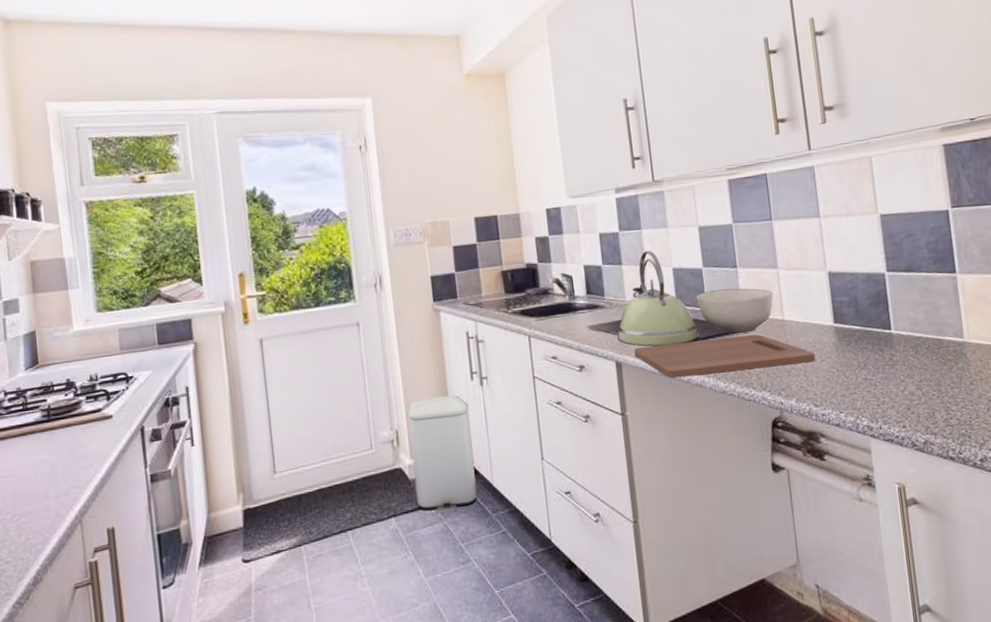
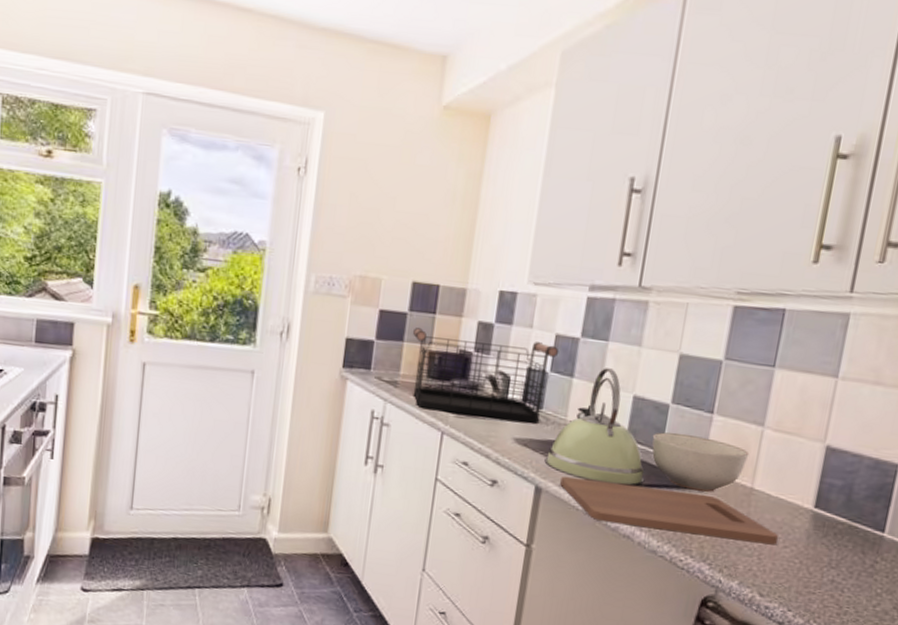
pedal bin: present [408,395,477,513] -> none [275,471,356,599]
dish rack: none [485,243,606,321] -> present [413,328,559,424]

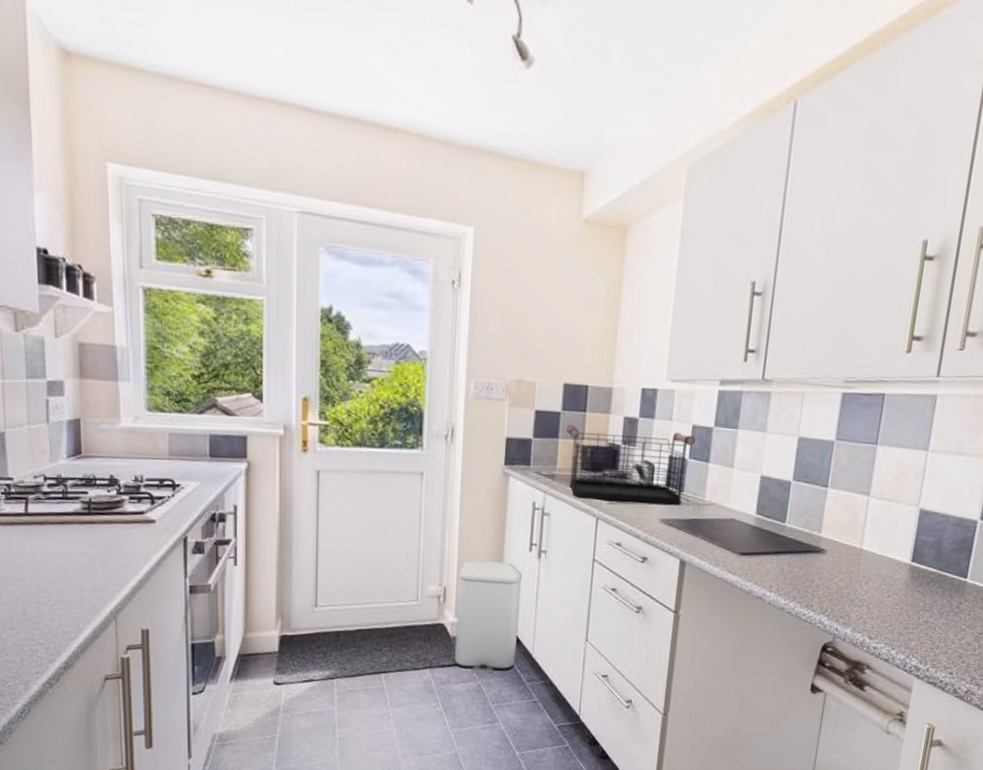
pedal bin: none [275,471,356,599] -> present [454,561,522,674]
kettle: present [544,368,645,486] -> none [687,452,773,554]
cutting board: present [560,476,778,545] -> none [701,549,883,596]
bowl: present [652,432,750,492] -> none [777,506,858,555]

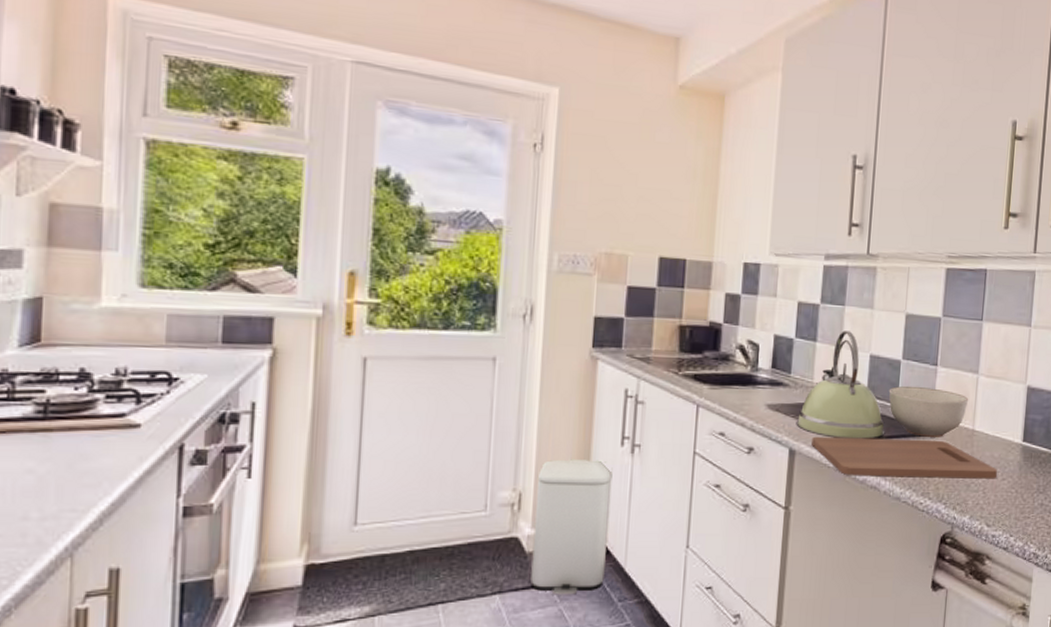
dish rack: present [567,425,696,505] -> none [663,303,802,388]
kettle: none [687,452,773,554] -> present [796,331,885,439]
cutting board: none [701,549,883,596] -> present [812,436,997,479]
bowl: none [777,506,858,555] -> present [888,386,969,437]

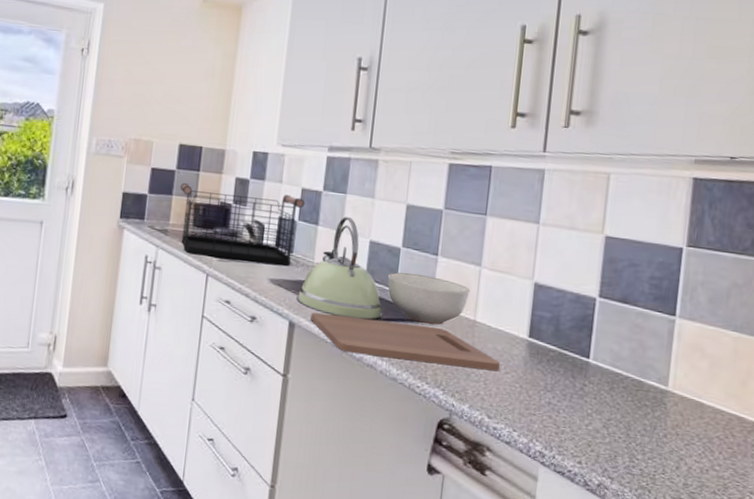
pedal bin: present [530,459,613,595] -> none [59,311,132,429]
dish rack: none [663,303,802,388] -> present [180,183,305,266]

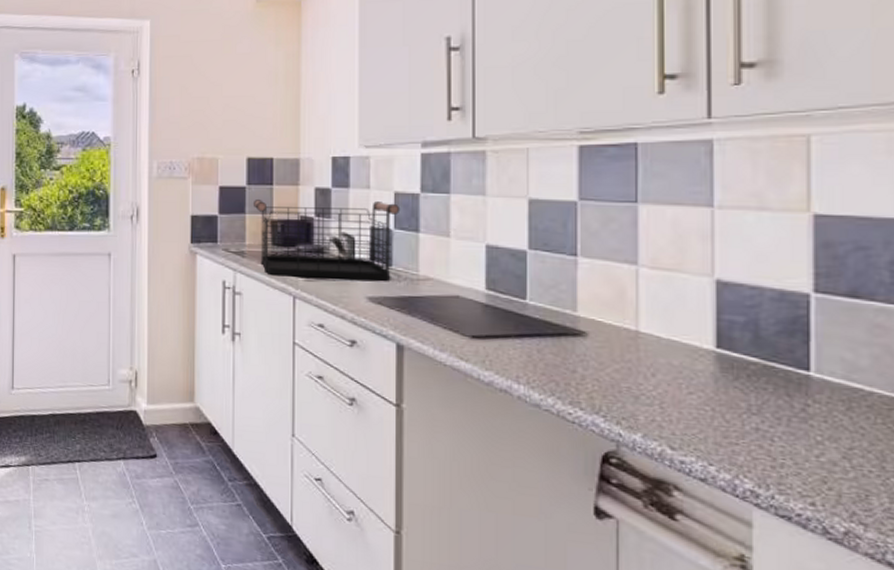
kettle: present [296,217,383,321] -> none [402,220,514,338]
cutting board: present [310,312,500,372] -> none [422,331,679,392]
bowl: present [387,272,471,325] -> none [513,279,627,338]

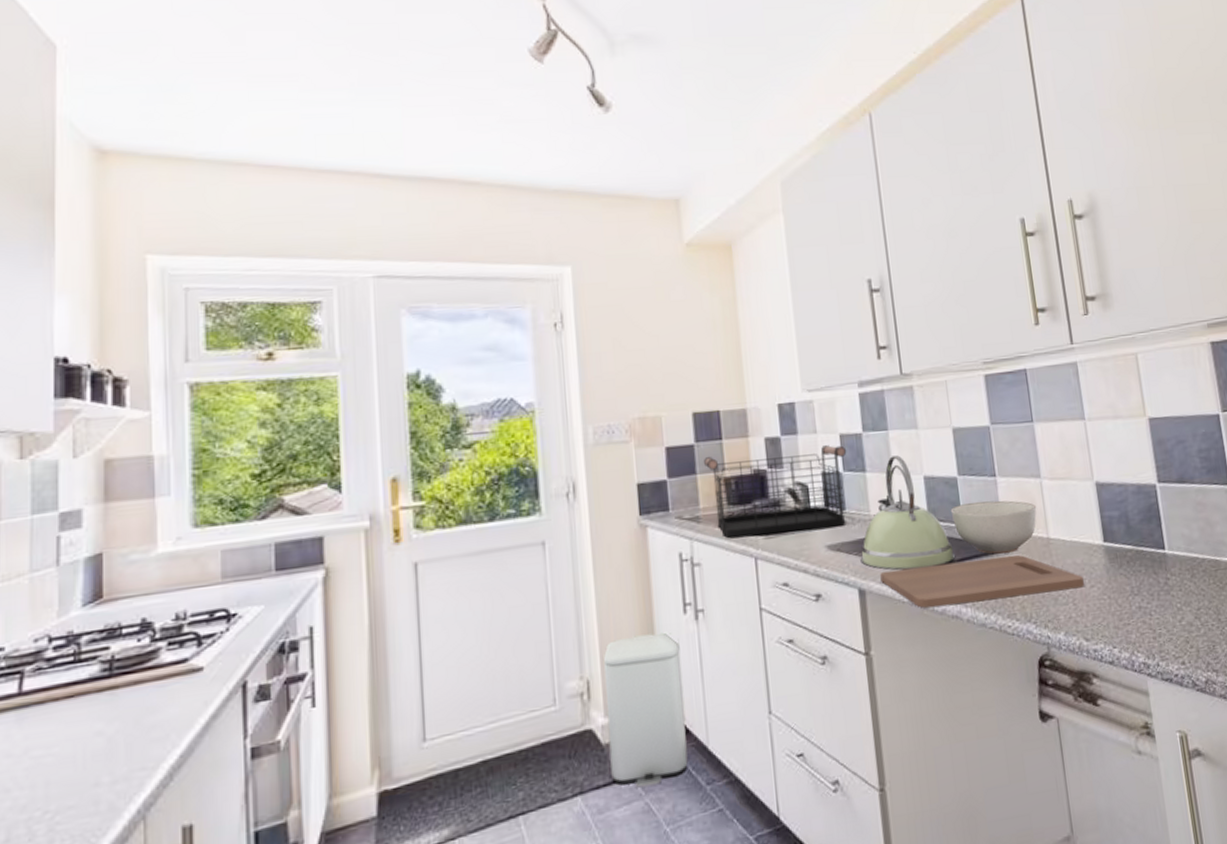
pedal bin: none [149,344,216,469] -> present [603,633,688,788]
kettle: none [402,220,514,338] -> present [860,455,956,571]
cutting board: none [422,331,679,392] -> present [880,554,1084,609]
bowl: none [513,279,627,338] -> present [950,500,1037,554]

